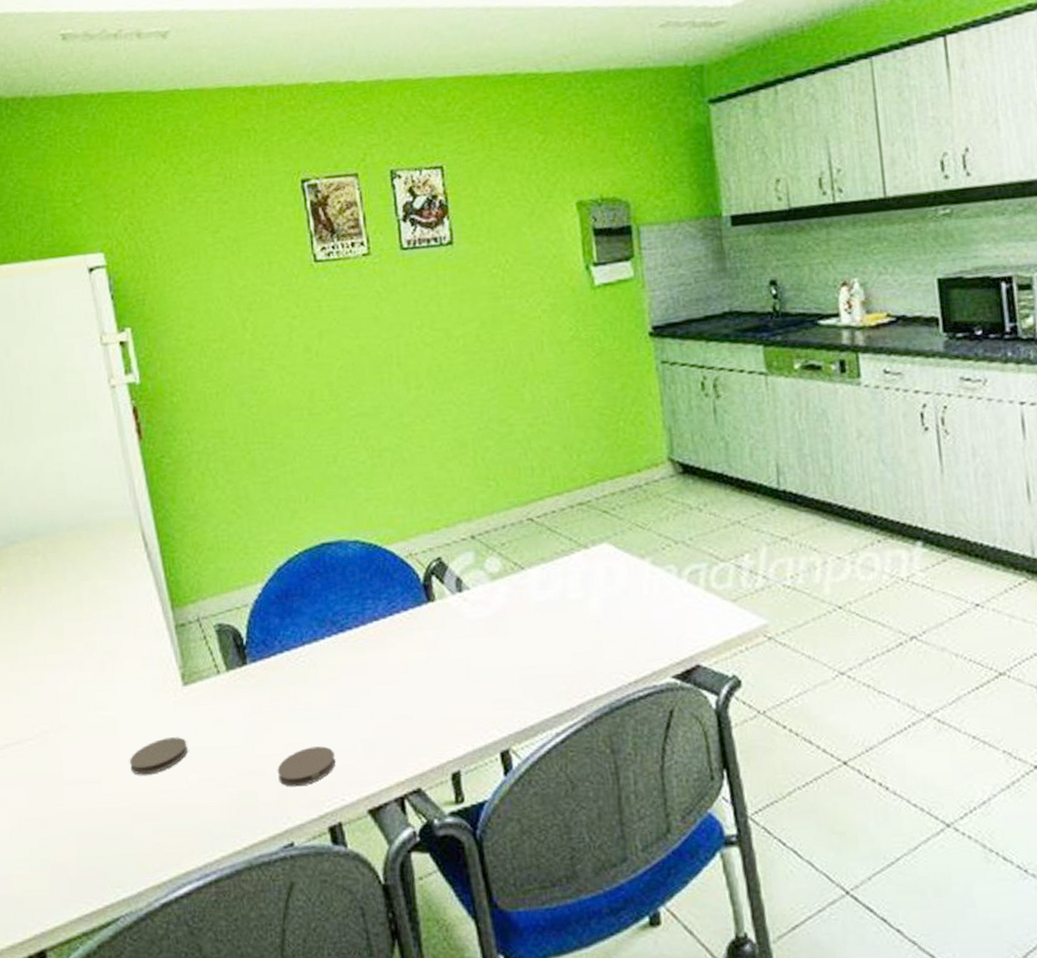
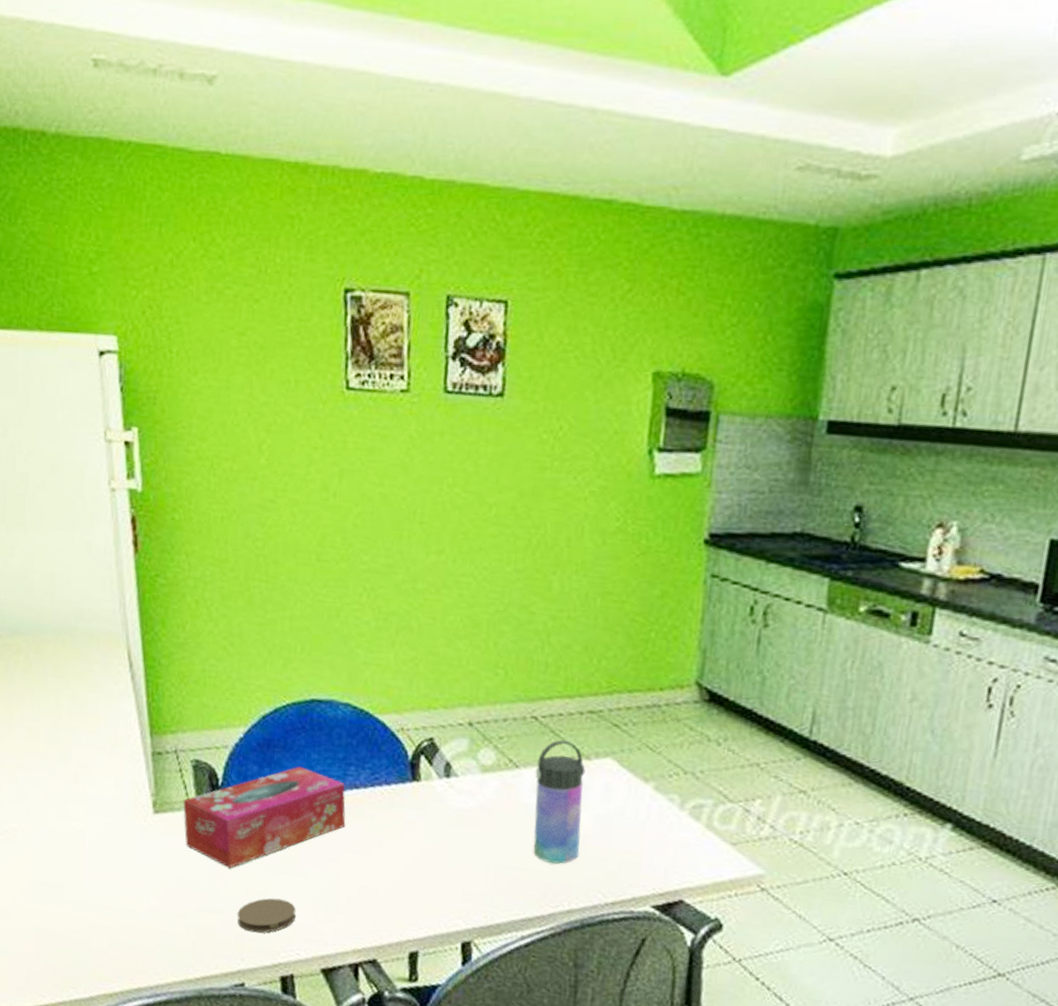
coaster: present [130,737,188,775] -> none [94,859,151,891]
tissue box: none [211,610,371,726] -> present [183,766,346,869]
water bottle: none [540,534,596,655] -> present [533,740,586,864]

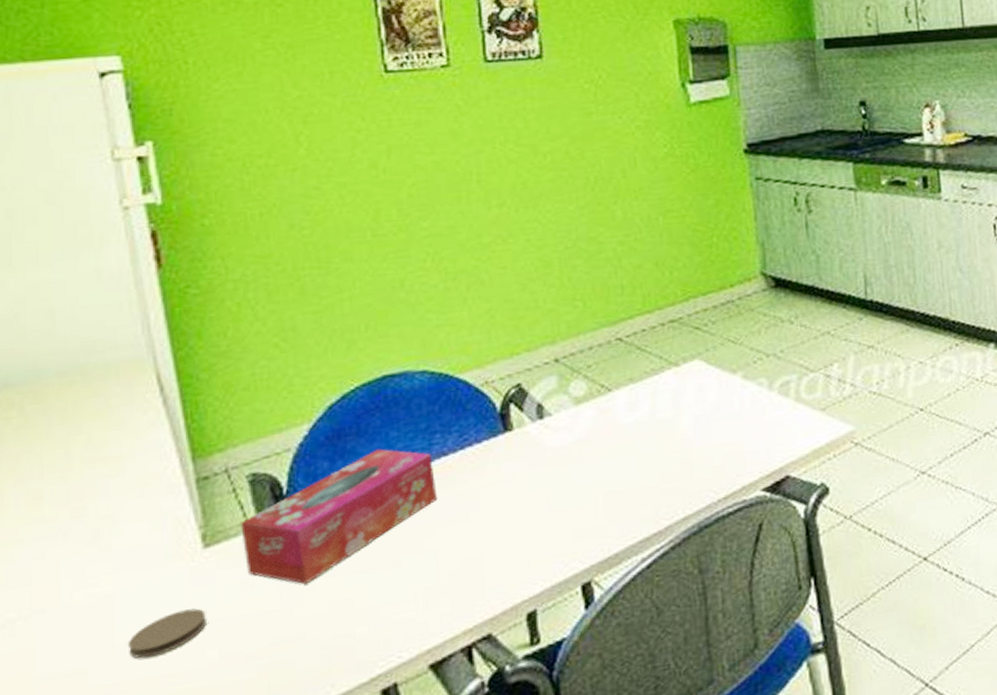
coaster: none [94,859,151,891] -> present [129,608,206,659]
coaster: present [237,898,296,933] -> none [320,600,393,650]
water bottle: present [533,740,586,864] -> none [628,353,685,477]

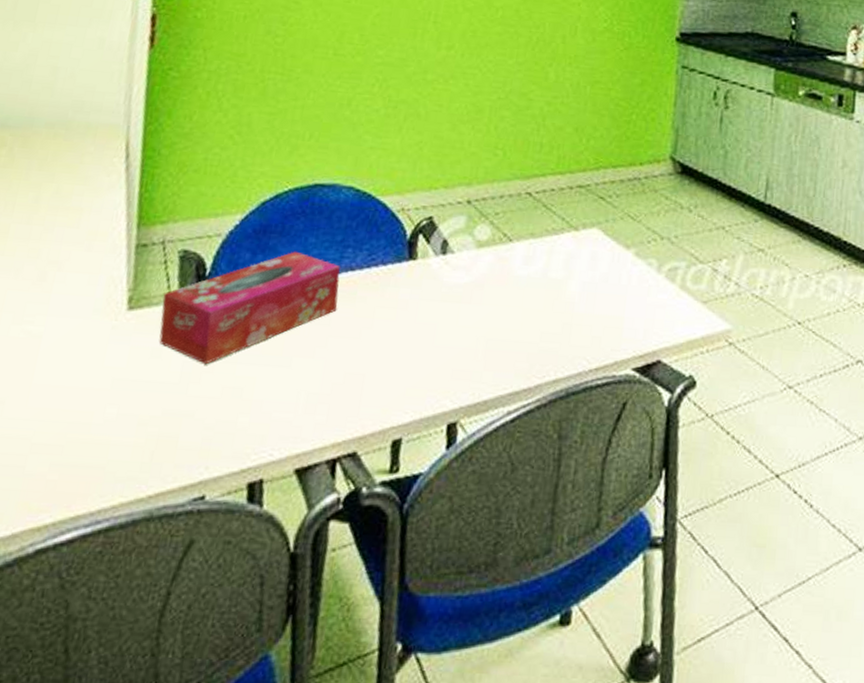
coaster: present [129,608,206,659] -> none [43,363,115,402]

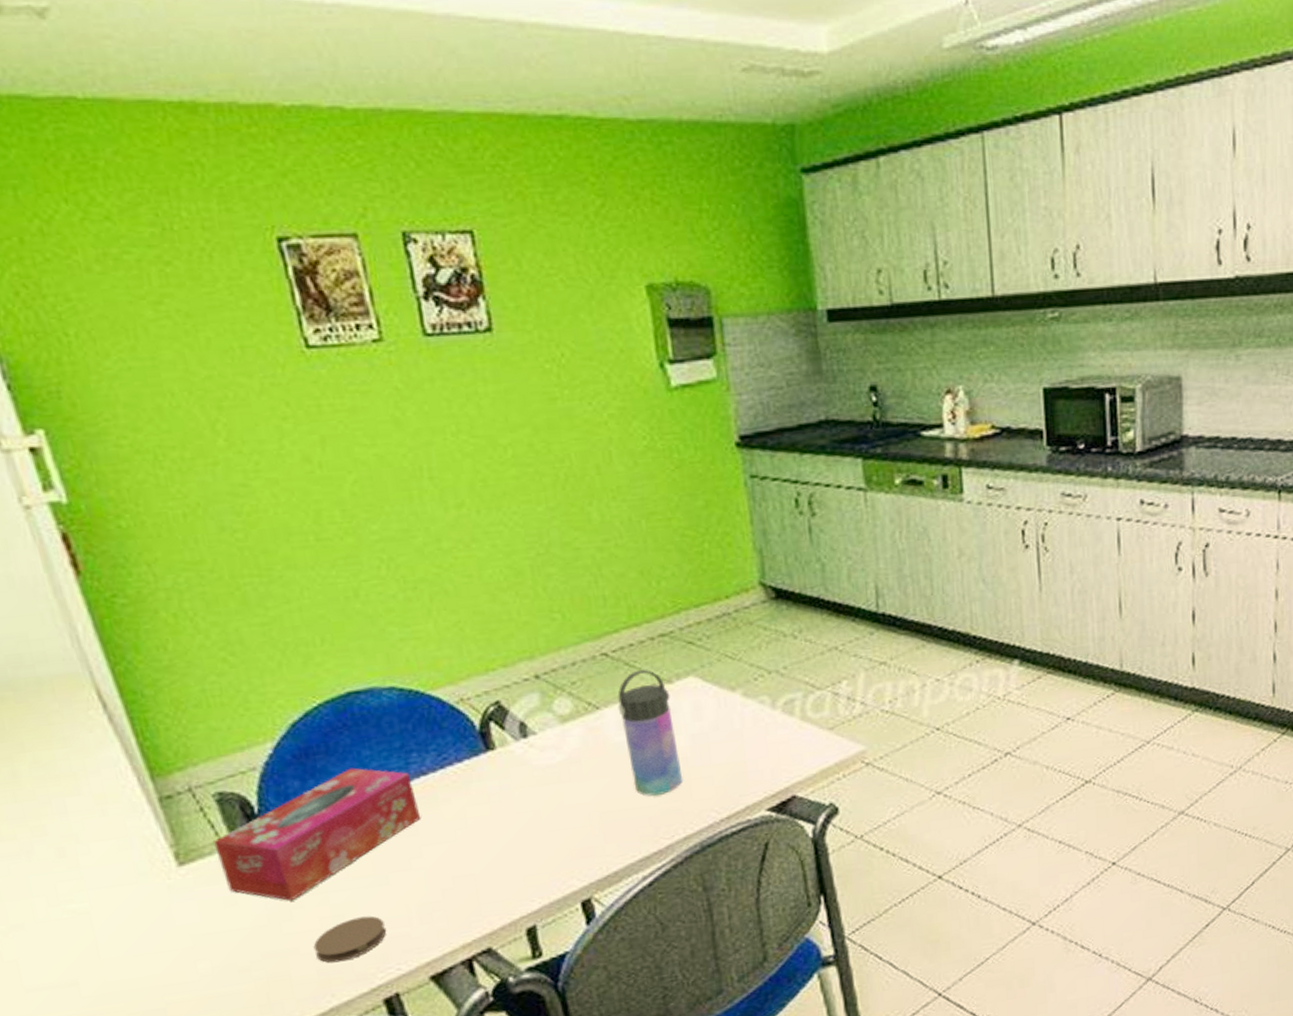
coaster: none [206,393,274,435] -> present [313,916,387,963]
water bottle: none [523,213,574,333] -> present [617,669,684,796]

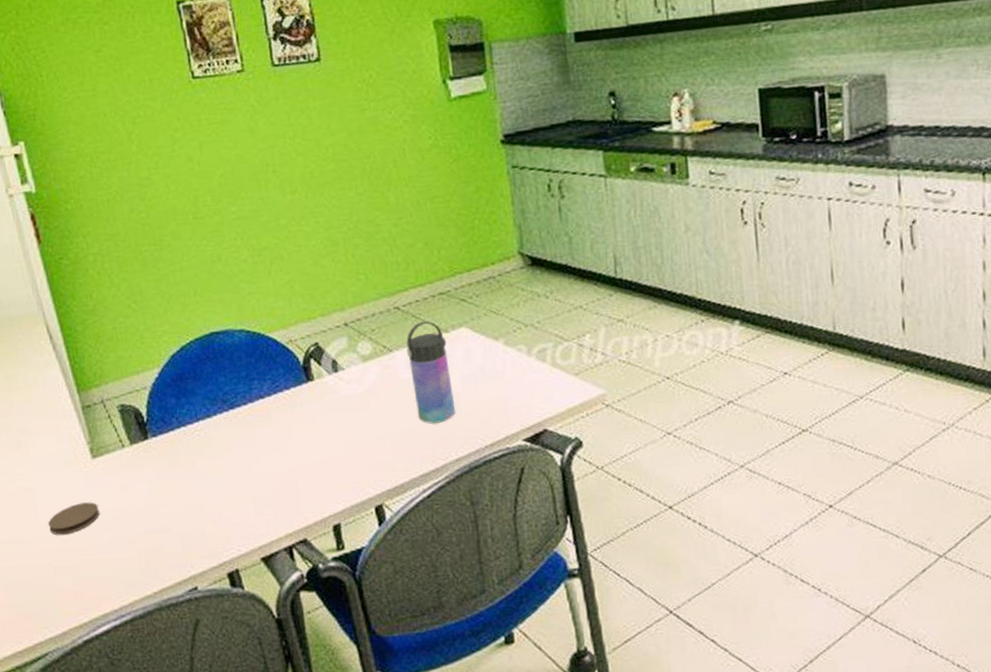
coaster: none [115,923,194,971] -> present [48,502,100,535]
tissue box: present [213,768,421,901] -> none [116,390,259,491]
coaster: present [313,916,387,963] -> none [180,506,232,541]

